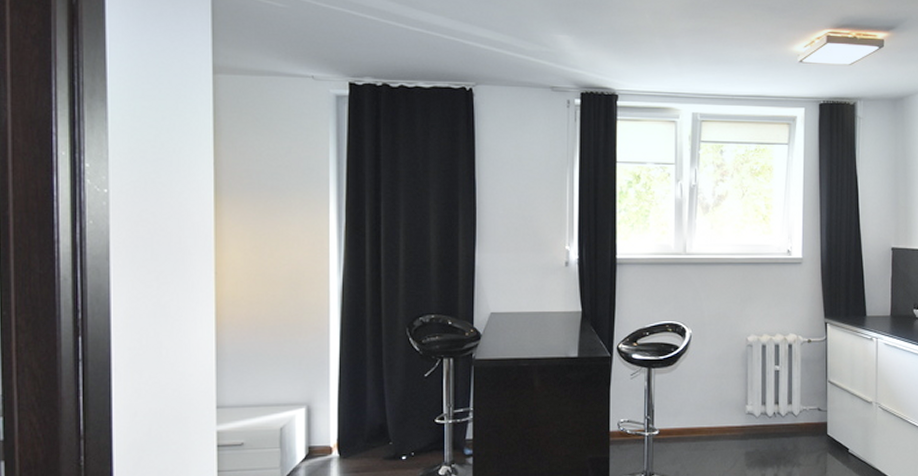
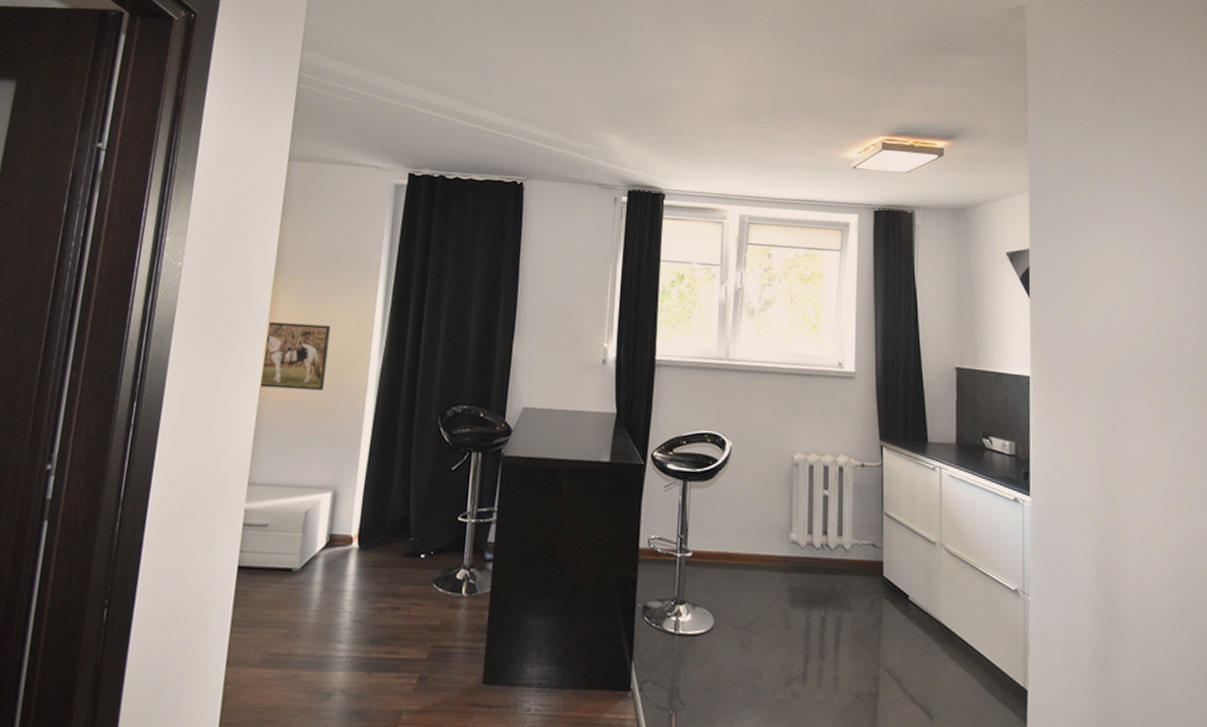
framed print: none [216,246,284,312] -> present [261,322,331,391]

